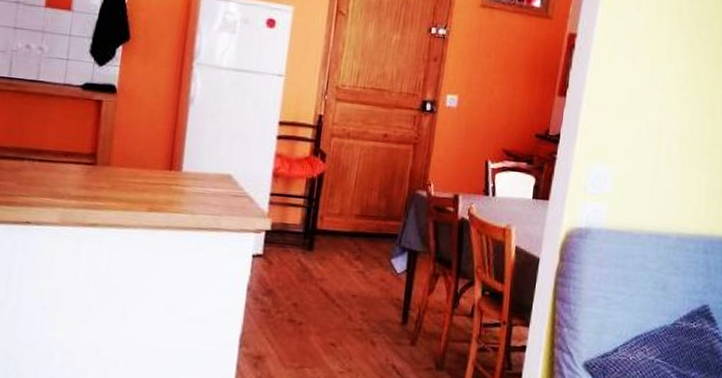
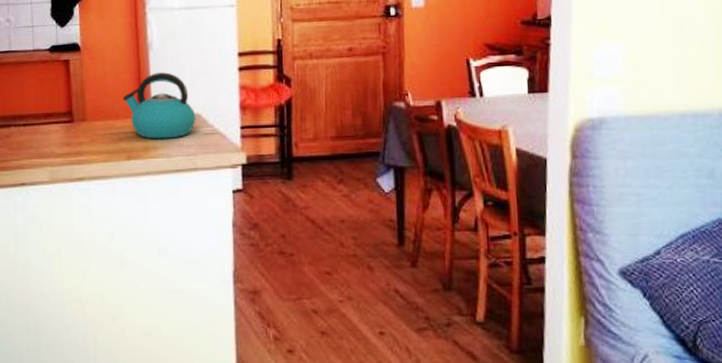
kettle: none [154,128,228,196] -> present [123,72,196,139]

